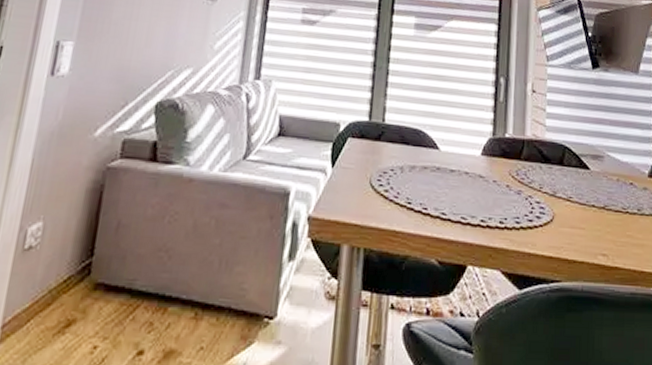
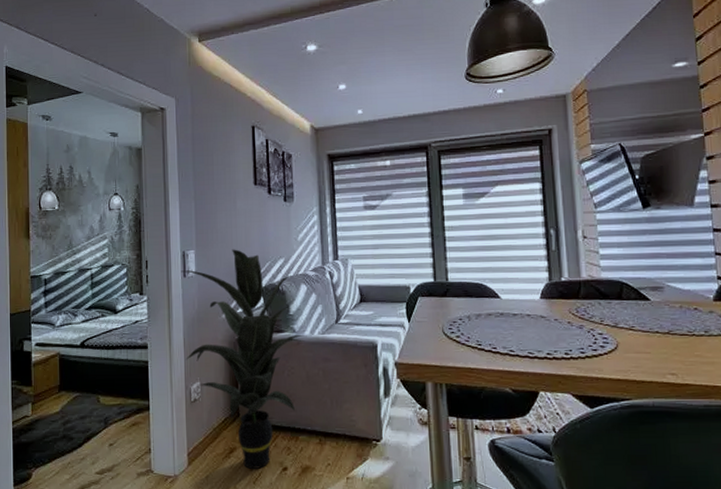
indoor plant: none [28,48,201,352] -> present [181,249,305,469]

